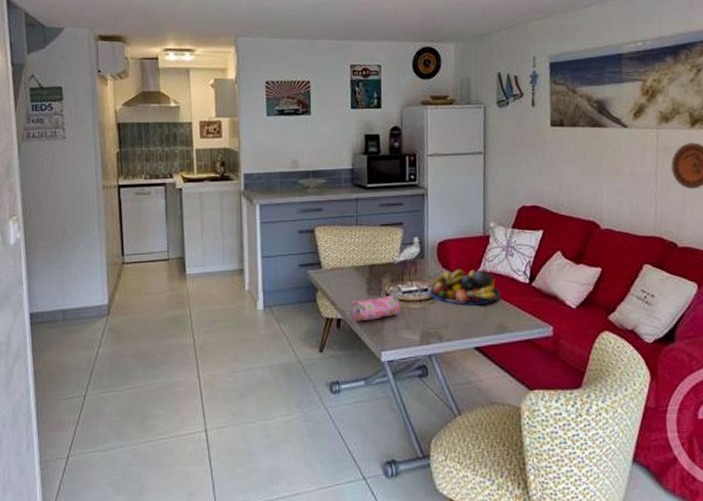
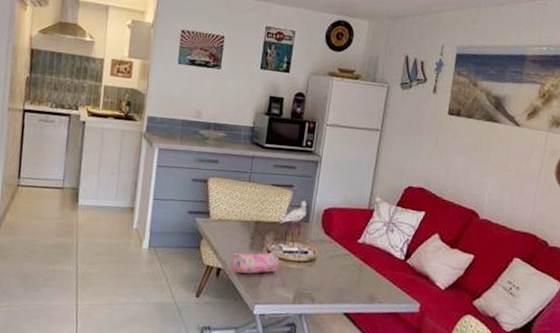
fruit bowl: present [429,269,501,306] -> none [308,237,376,275]

